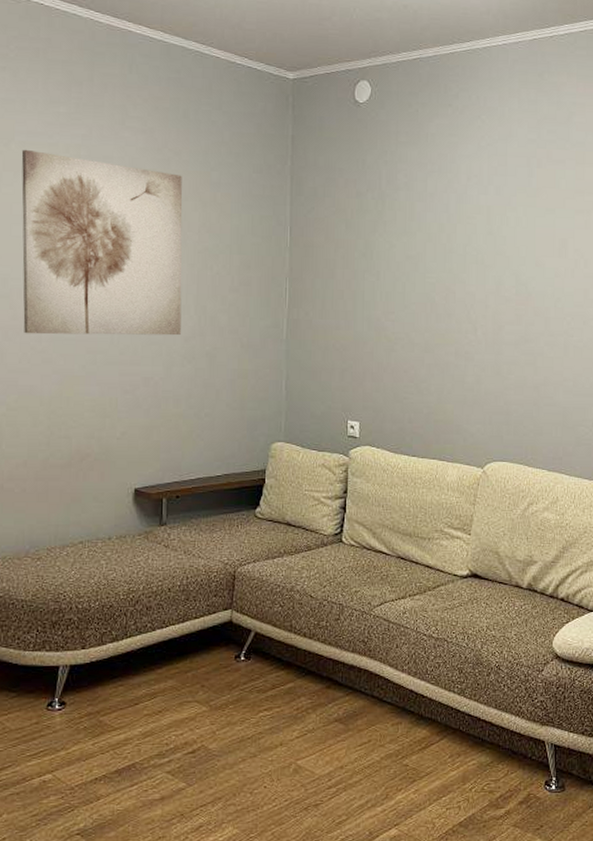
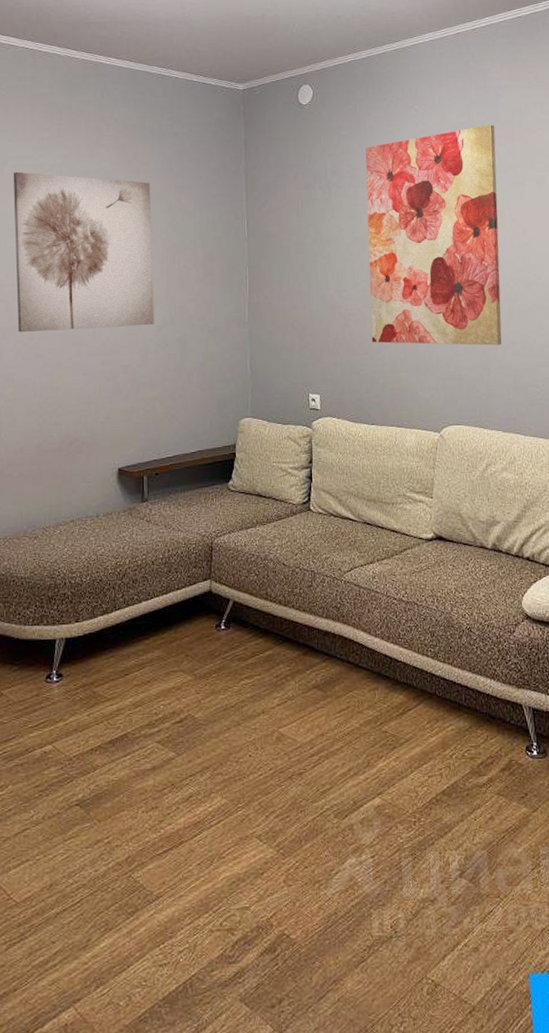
wall art: none [418,144,565,382] -> present [365,124,502,346]

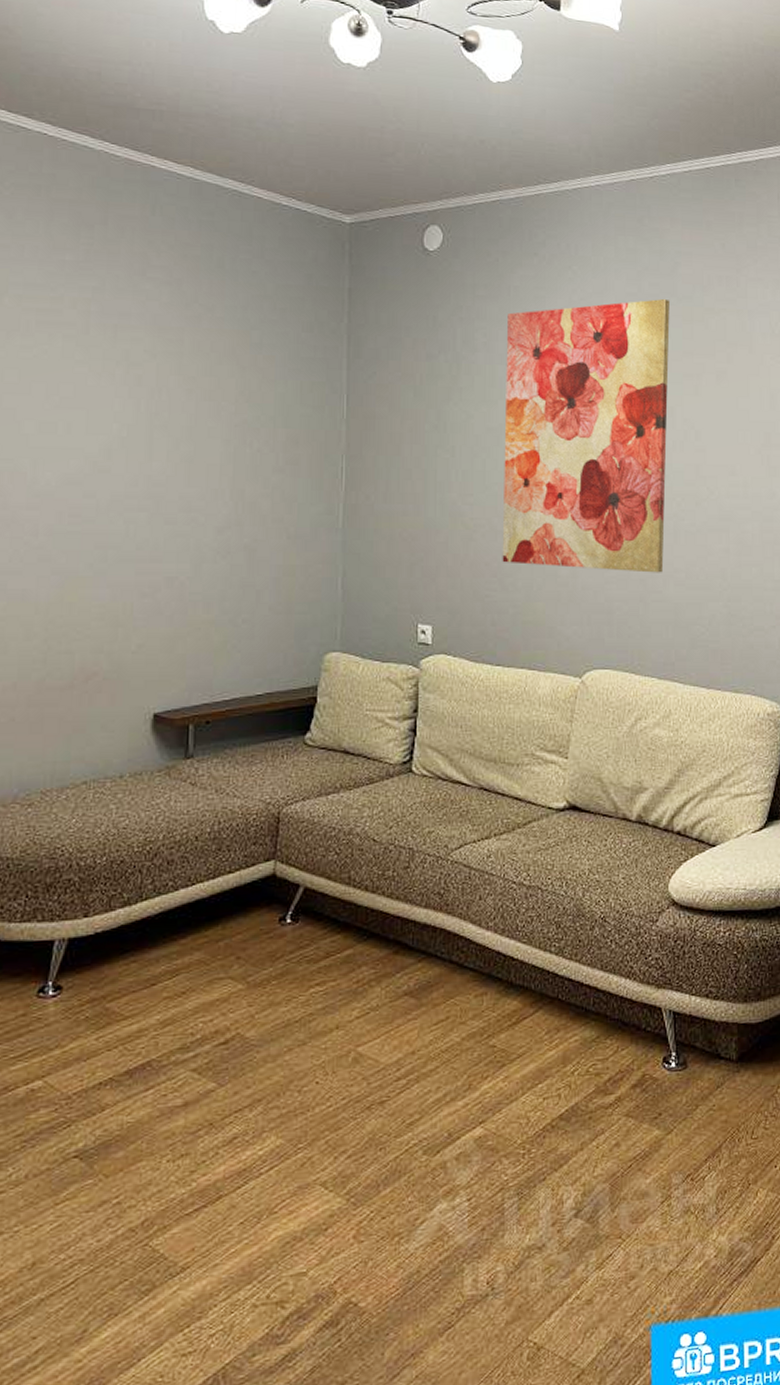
wall art: present [13,171,154,333] -> none [15,304,216,527]

